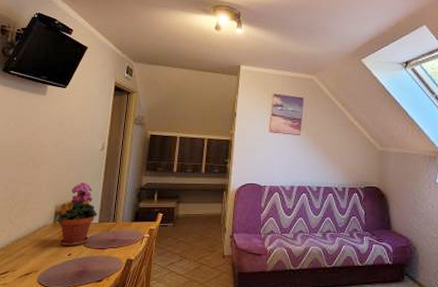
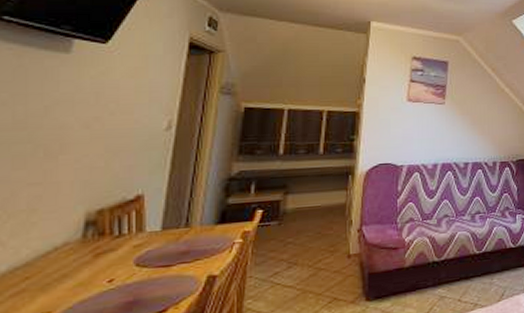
potted plant: present [56,182,98,247] -> none [87,175,160,270]

